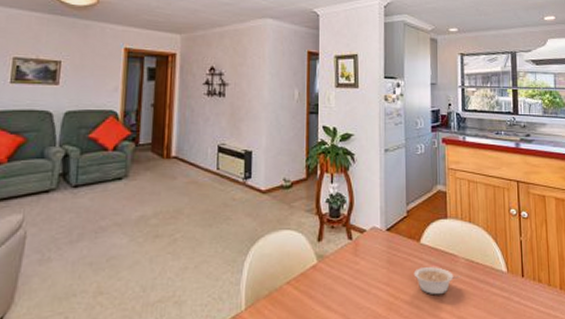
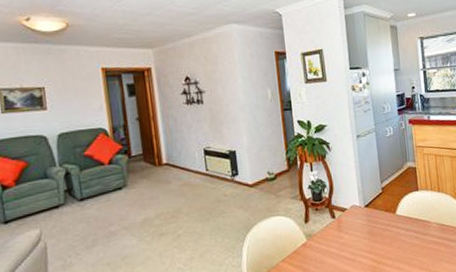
legume: present [413,267,461,295] -> none [392,233,434,257]

